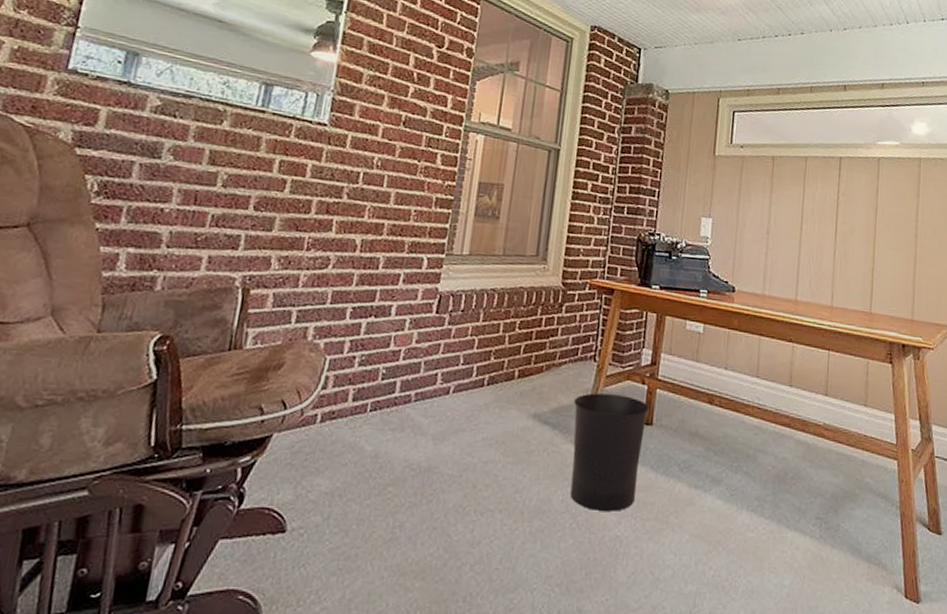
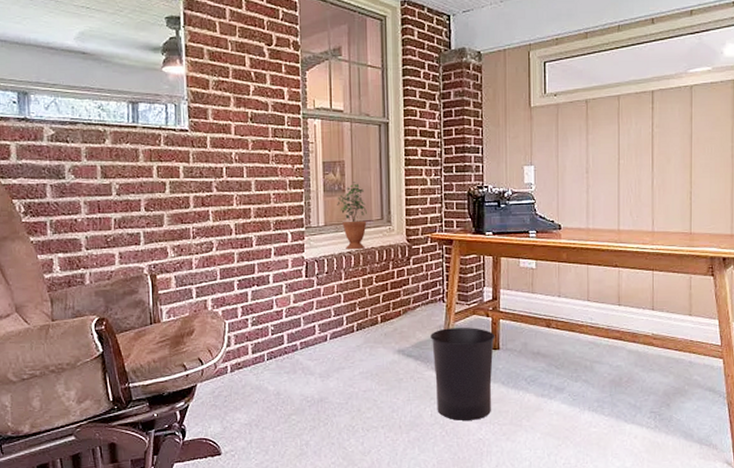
potted plant: none [487,209,521,289] -> present [337,182,367,250]

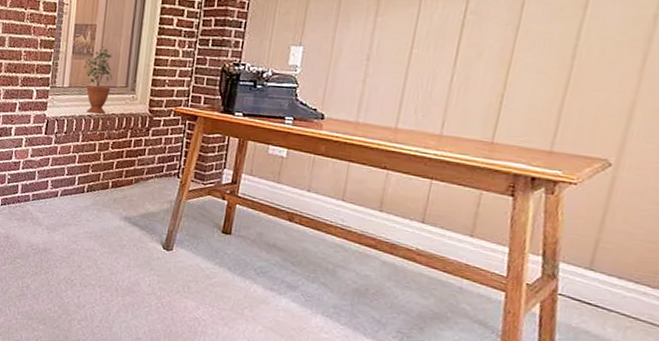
waste bin: present [431,328,495,420] -> none [155,204,229,299]

